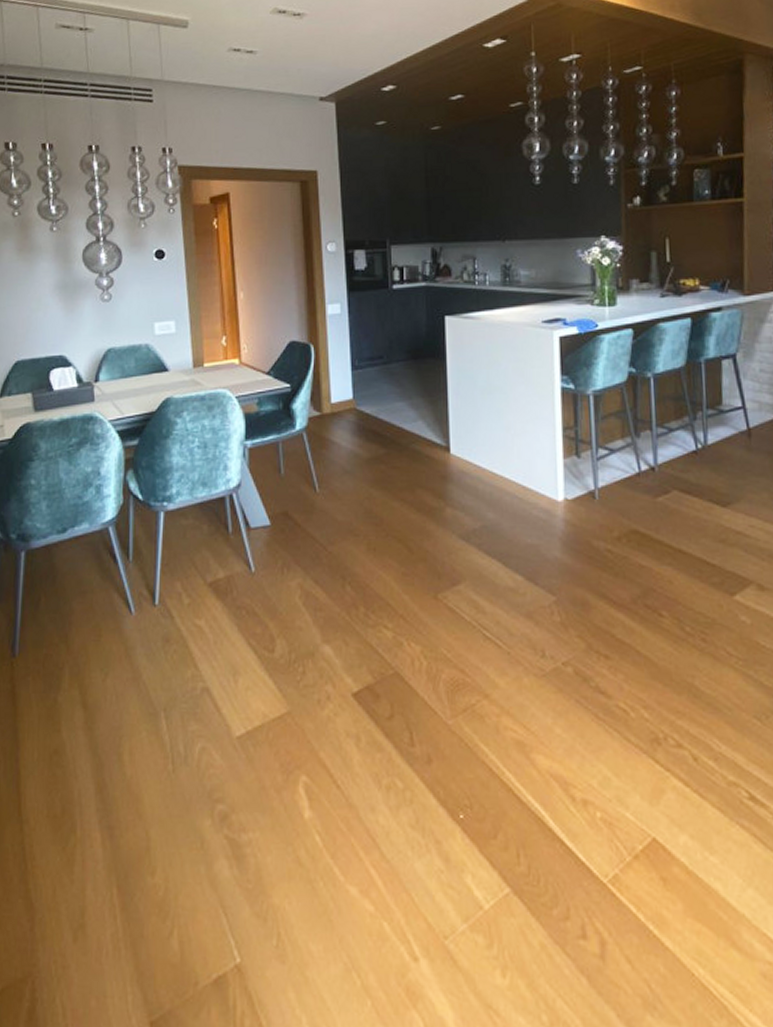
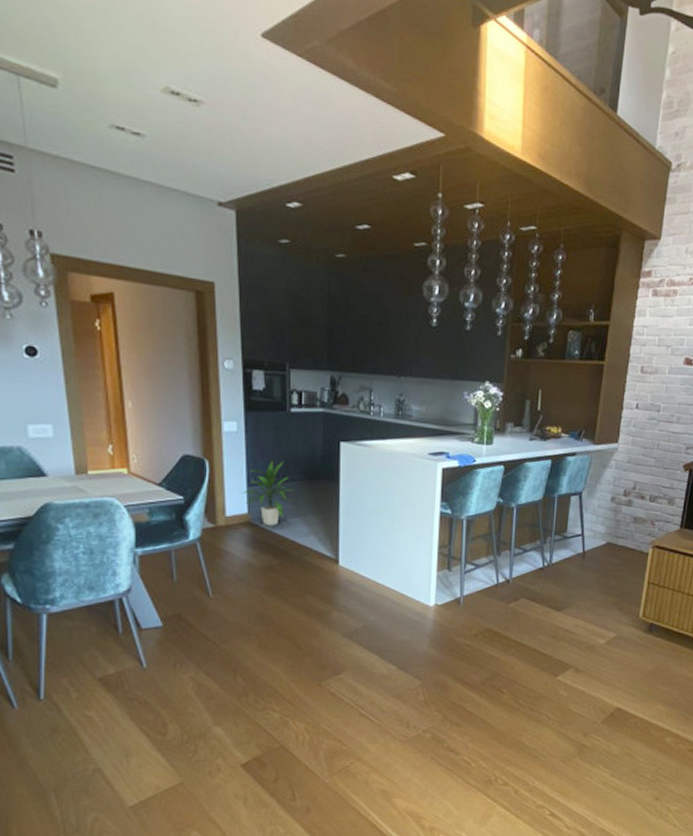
indoor plant: none [347,341,397,412] -> present [242,461,292,526]

